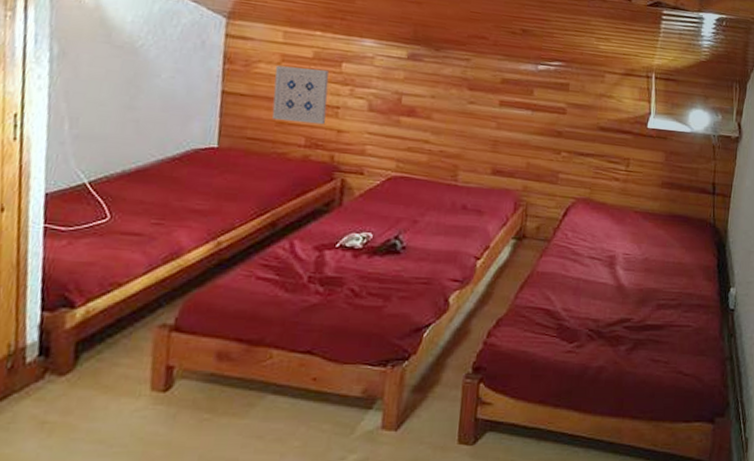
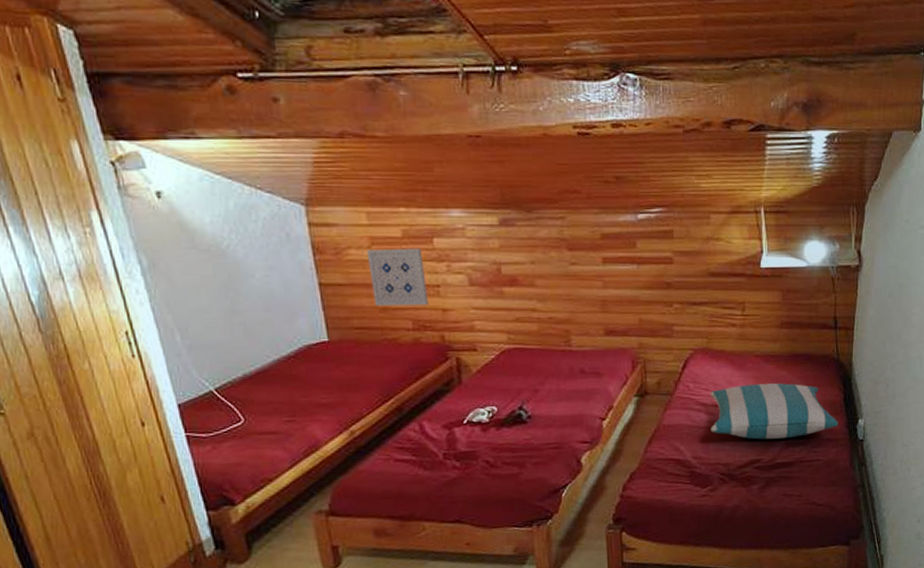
pillow: none [583,239,711,299] -> present [710,383,839,440]

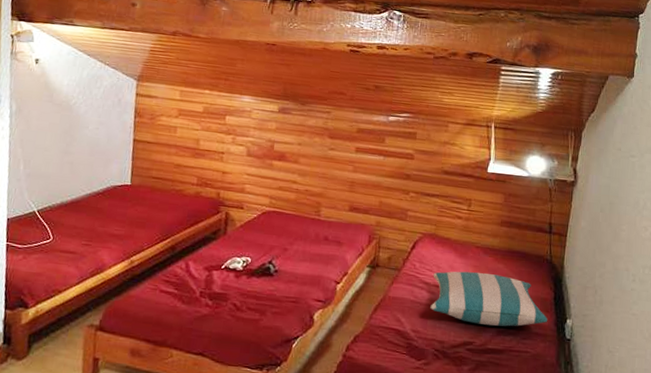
wall art: present [366,248,428,307] -> none [171,118,216,167]

